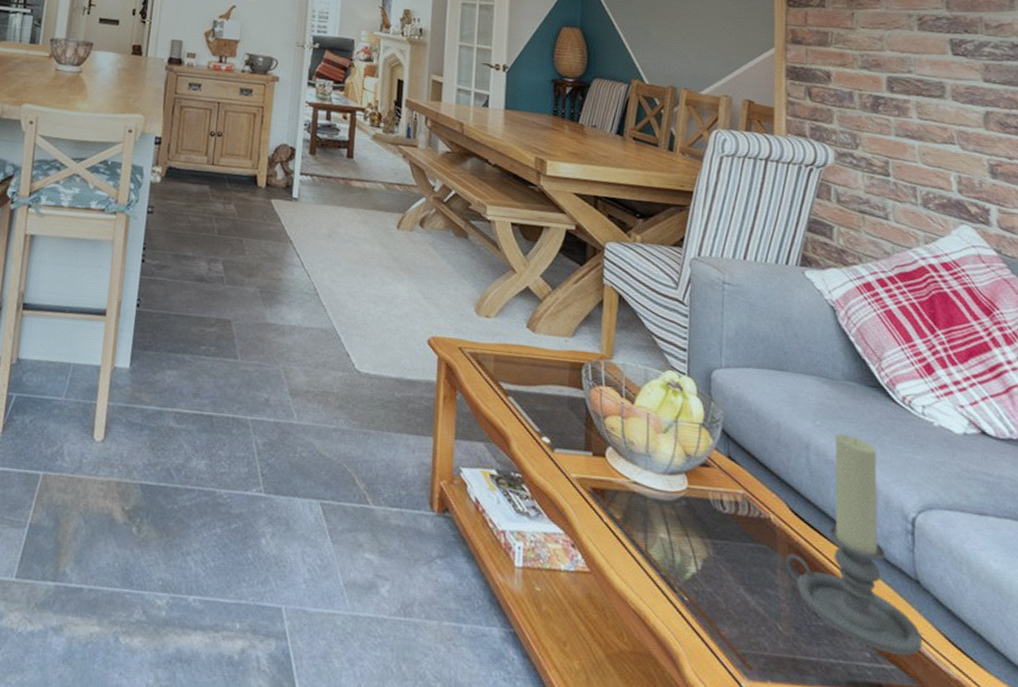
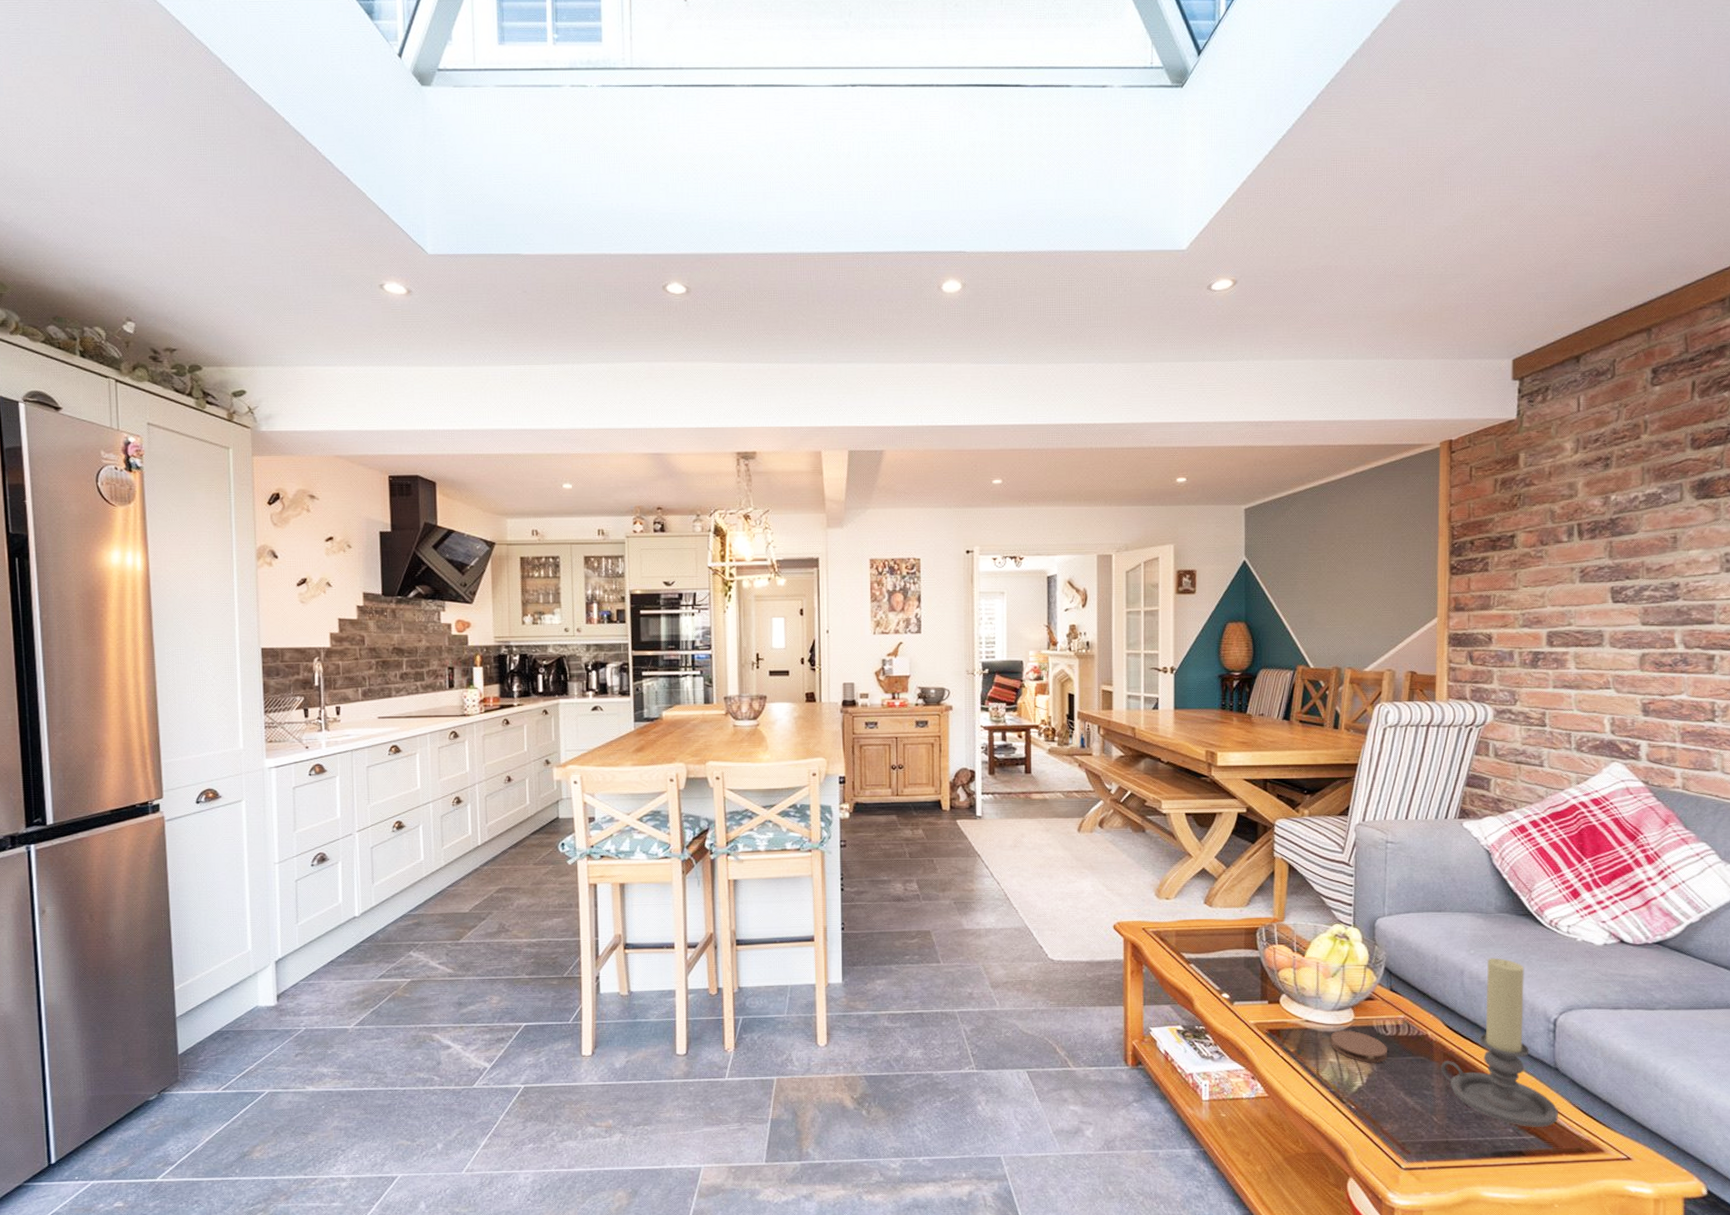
coaster: none [662,498,725,546] -> present [1331,1029,1387,1063]

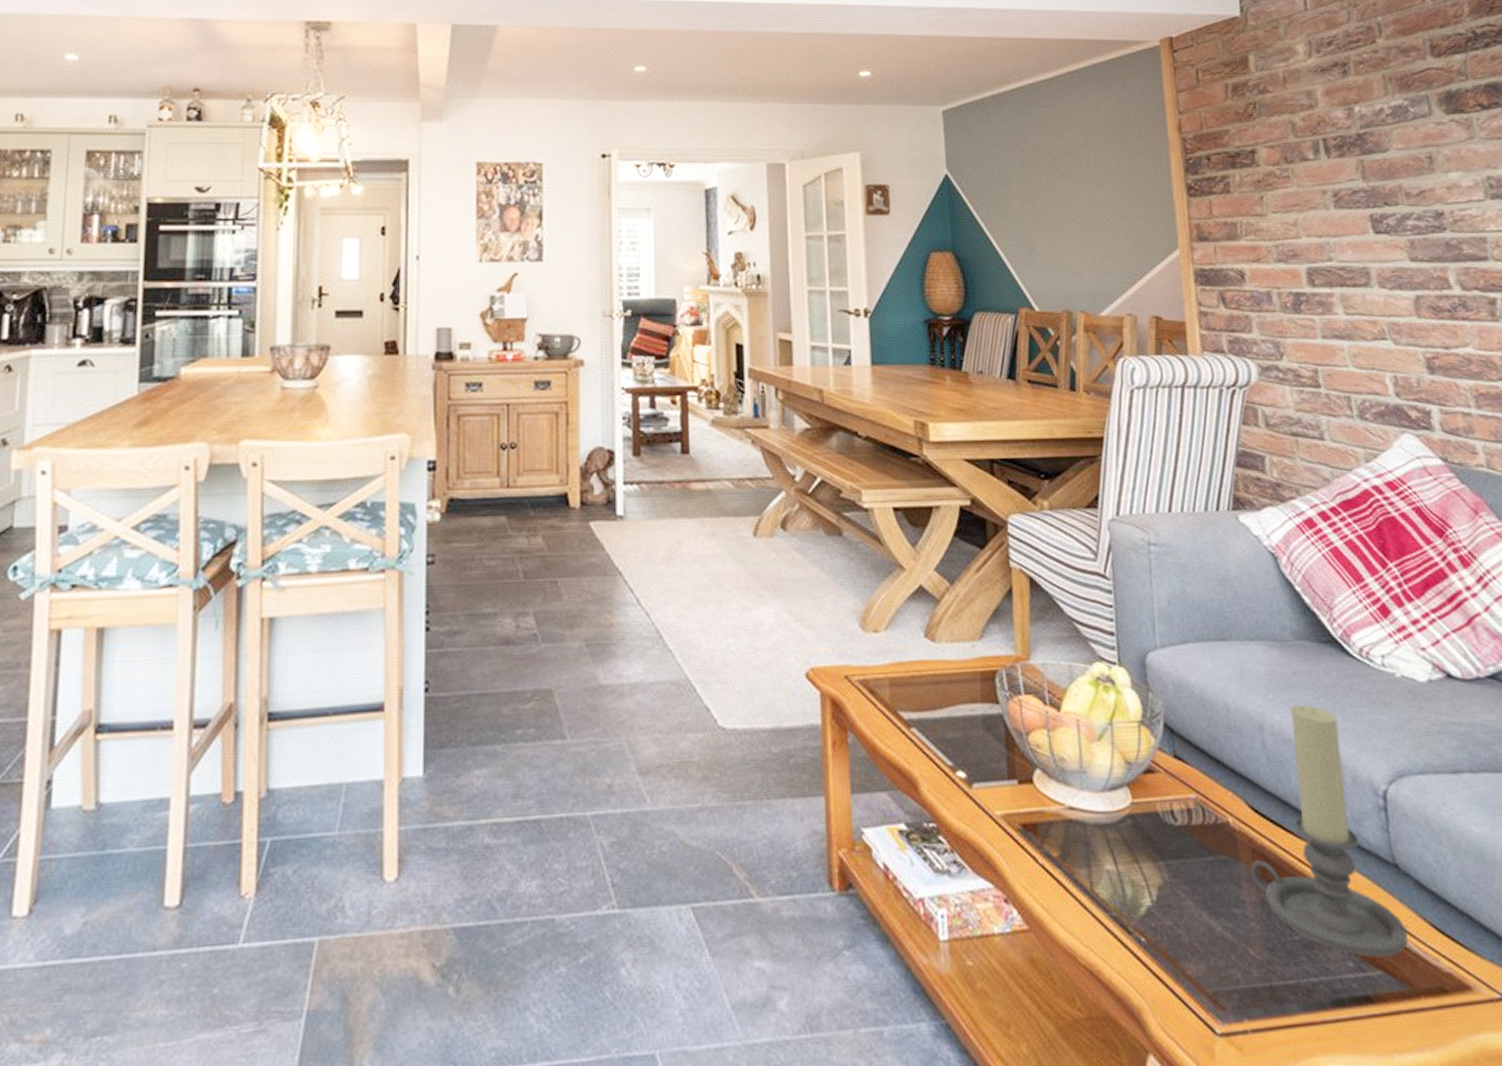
coaster: present [1331,1029,1387,1063] -> none [1104,819,1180,869]

